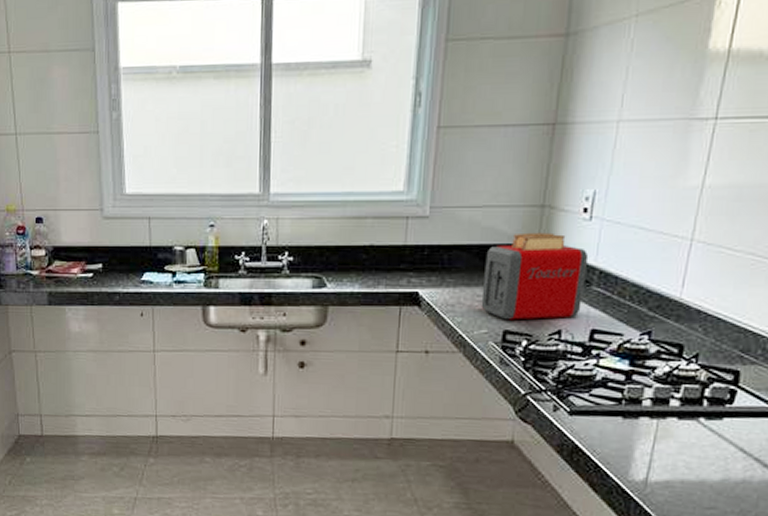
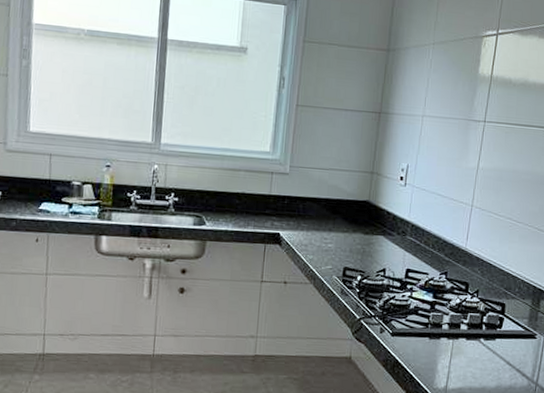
toaster: present [481,232,589,320] -> none [327,192,404,260]

